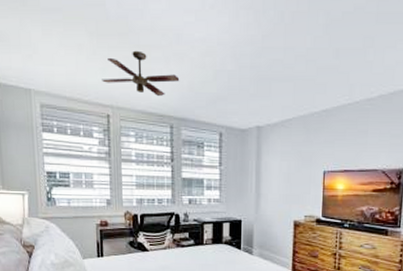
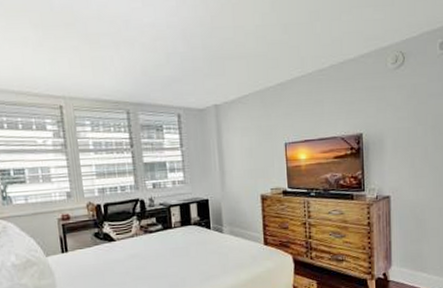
ceiling fan: present [102,50,180,96] -> none [51,39,132,83]

